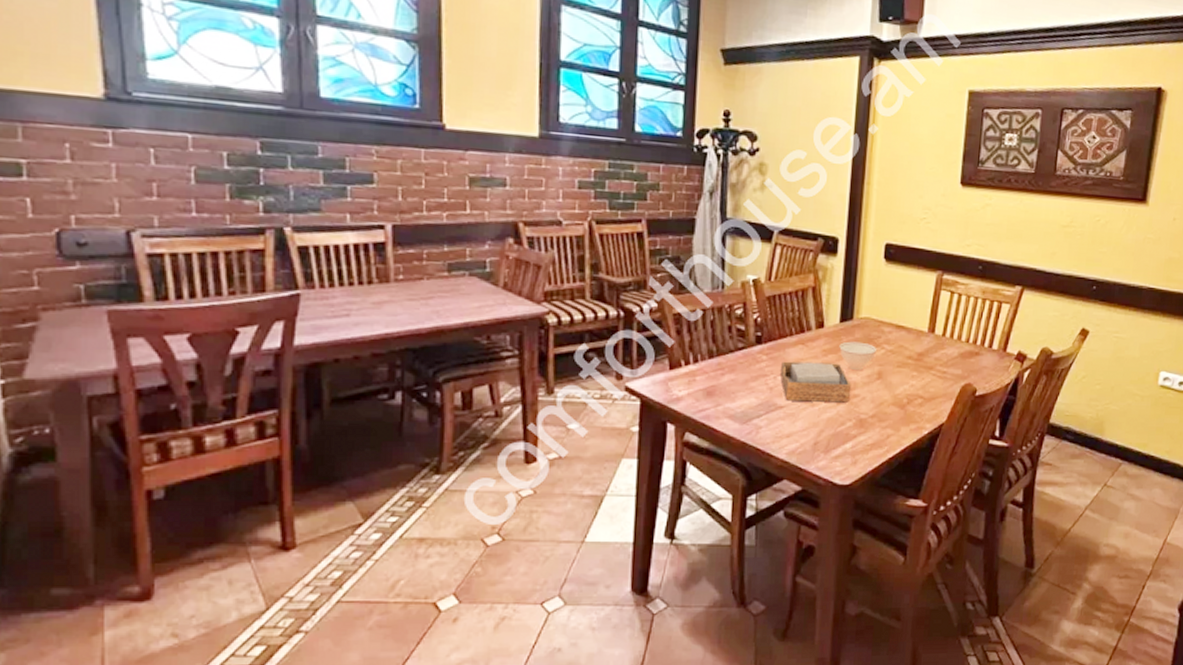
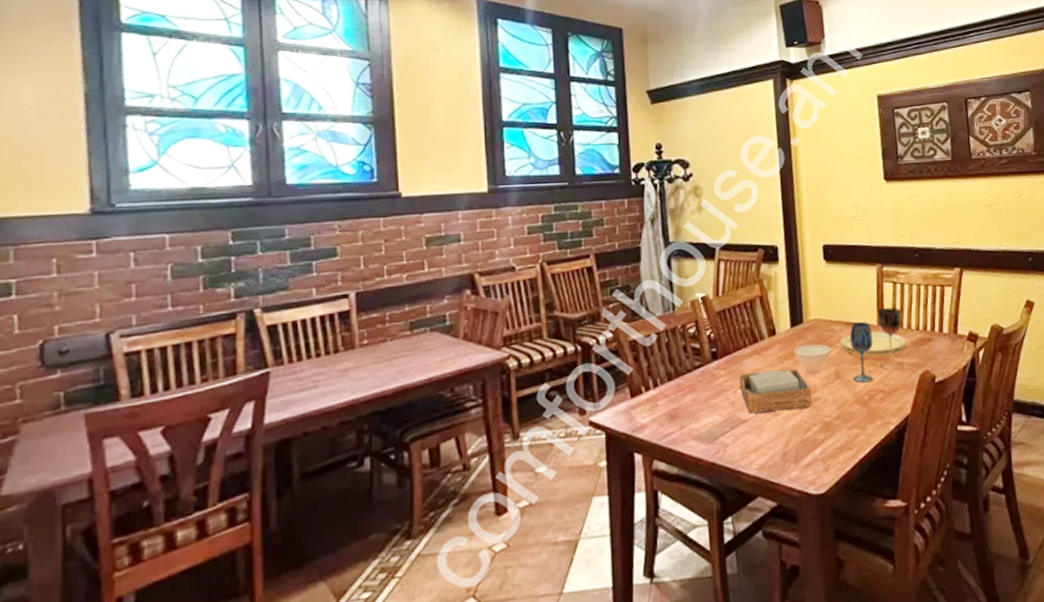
plate: none [886,338,955,366] -> present [839,331,908,360]
wineglass: none [894,326,922,387] -> present [849,321,874,383]
wineglass: none [924,316,955,379] -> present [877,307,903,371]

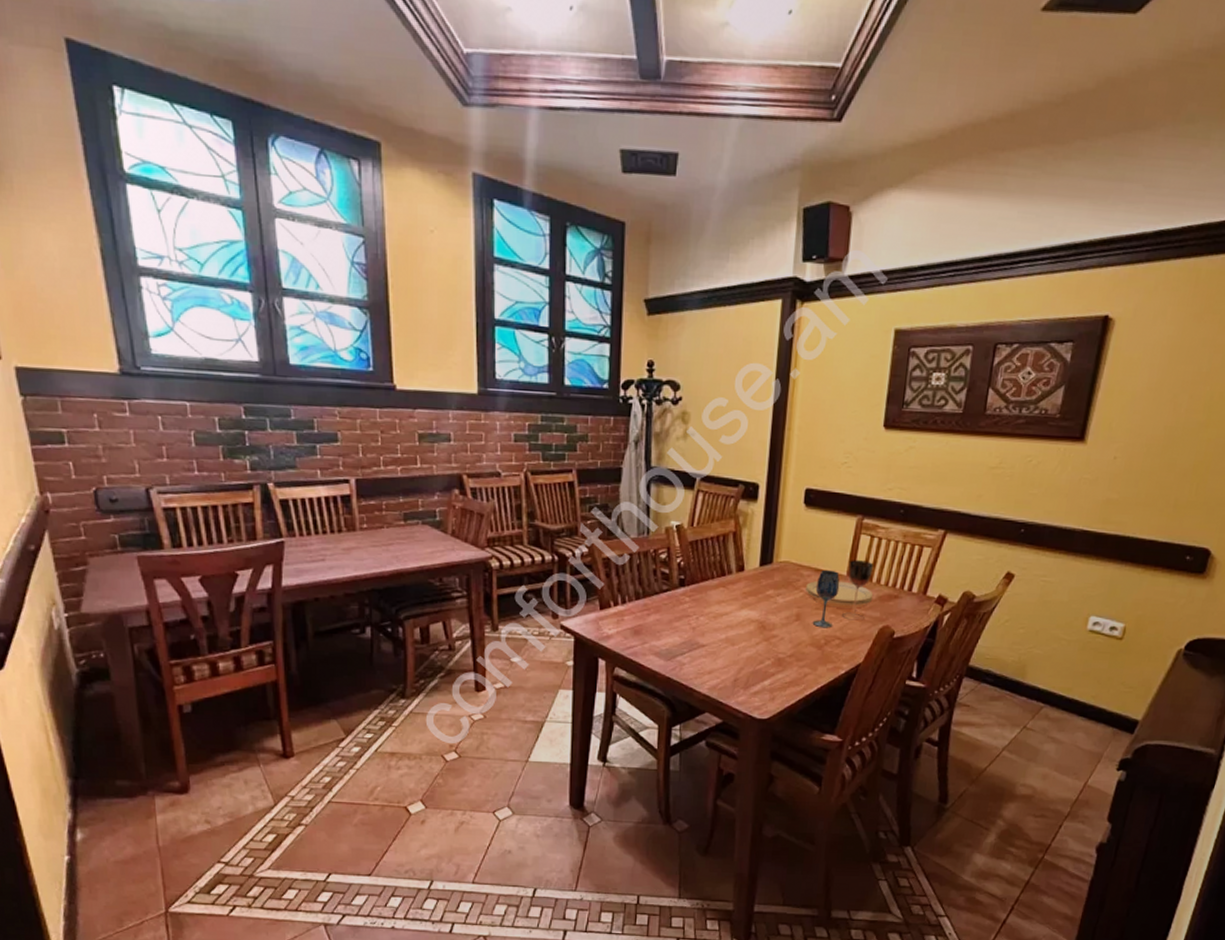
napkin holder: present [738,368,812,414] -> none [701,603,771,643]
bowl: present [793,344,832,374] -> none [758,584,796,613]

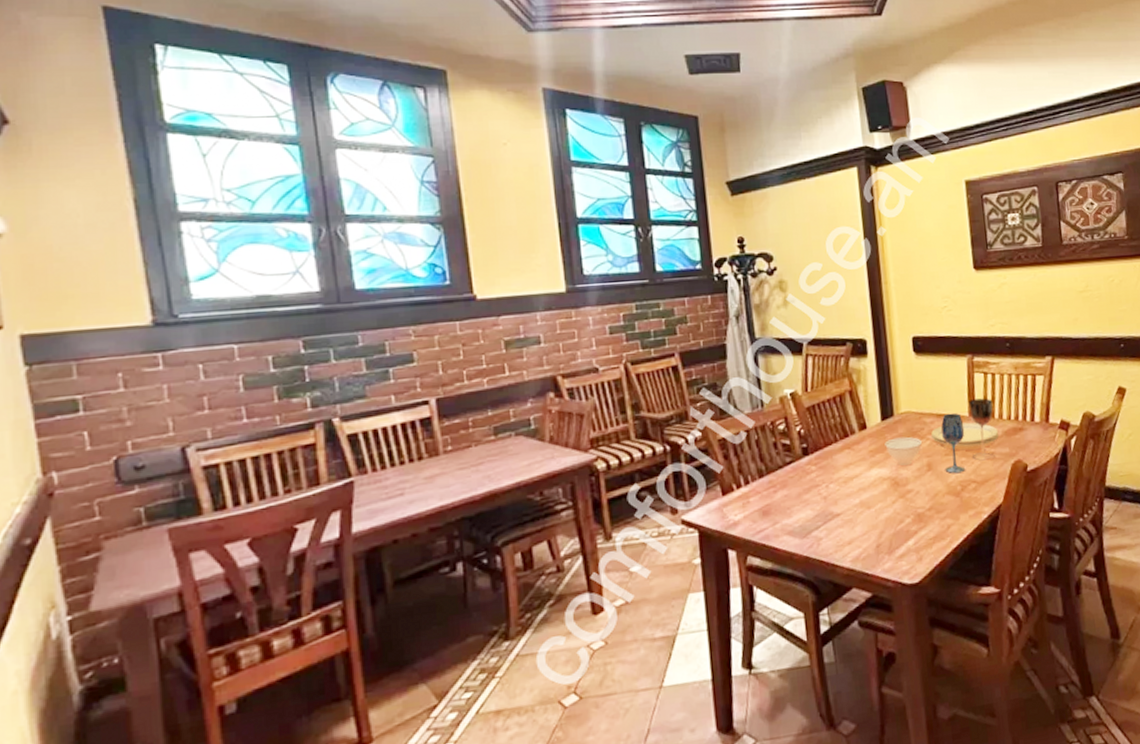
bowl: none [758,584,796,613] -> present [885,436,923,467]

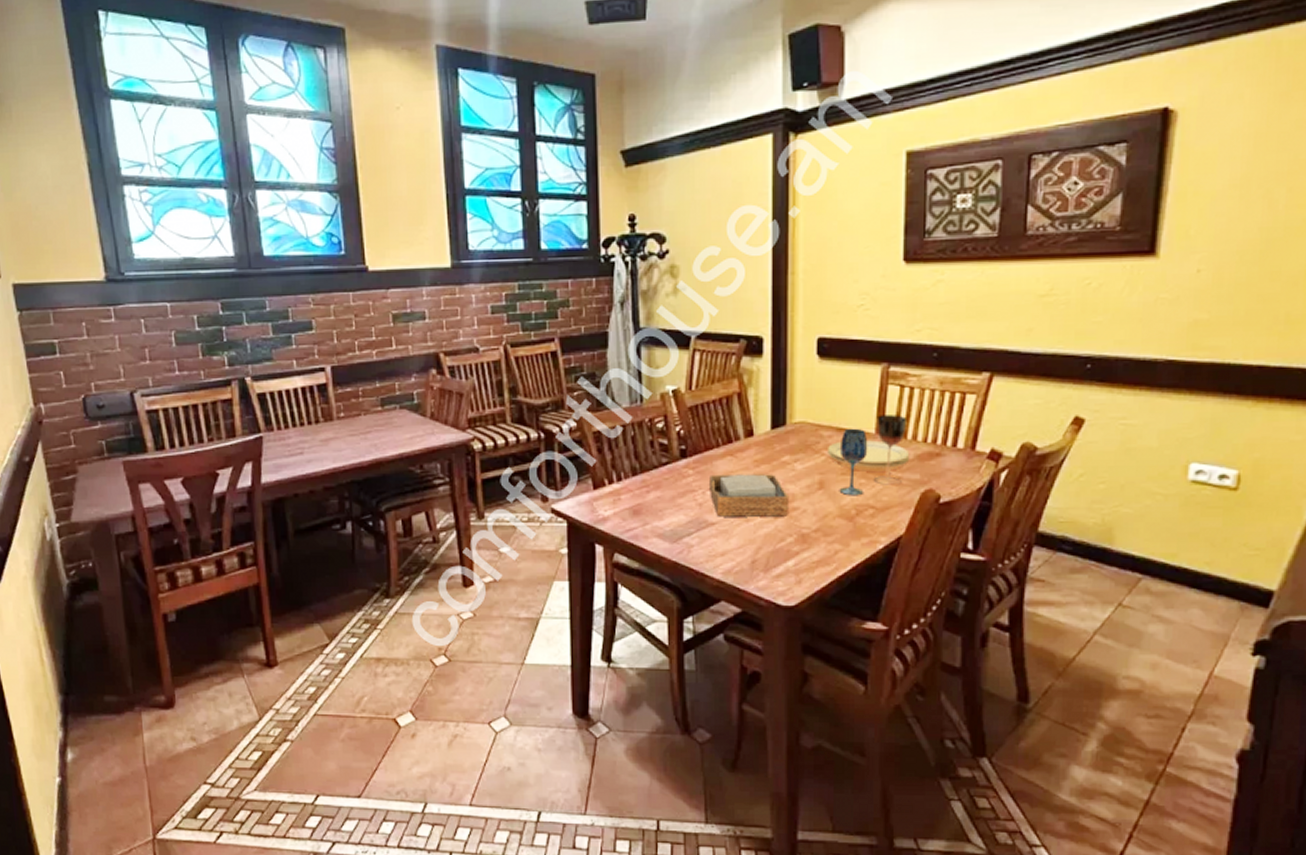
napkin holder: none [830,461,905,508] -> present [708,474,790,517]
bowl: present [885,436,923,467] -> none [772,449,817,481]

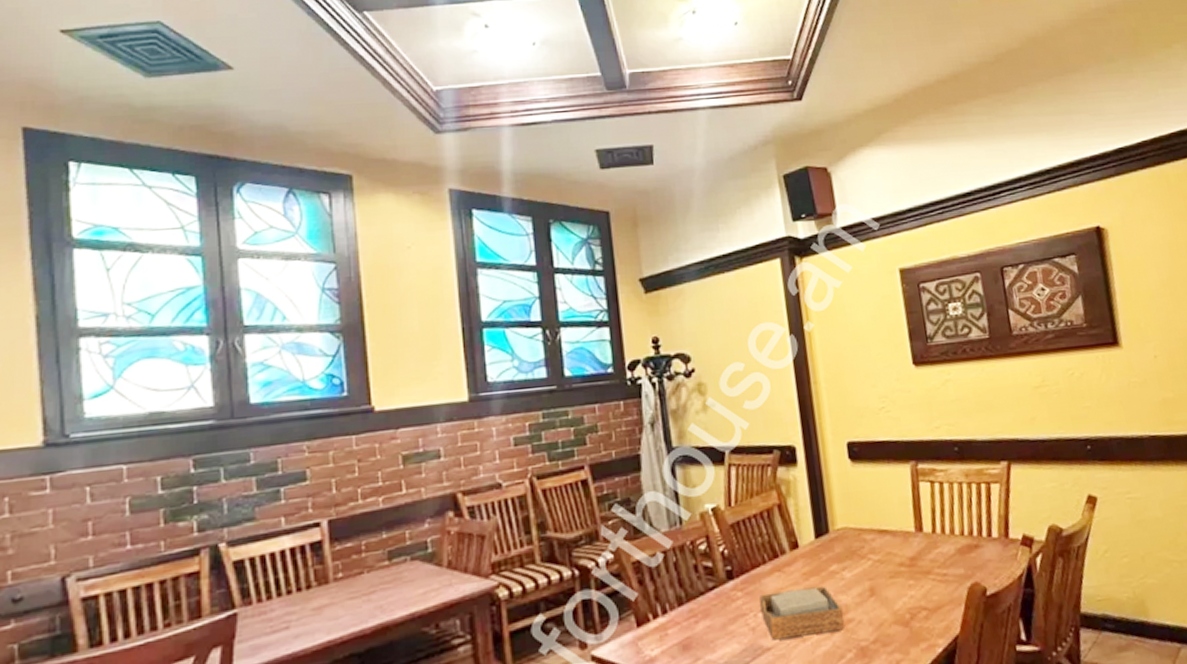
plate: present [826,440,910,471] -> none [872,539,952,573]
wineglass: present [839,428,868,496] -> none [883,528,914,600]
wineglass: present [874,415,907,485] -> none [914,510,948,584]

